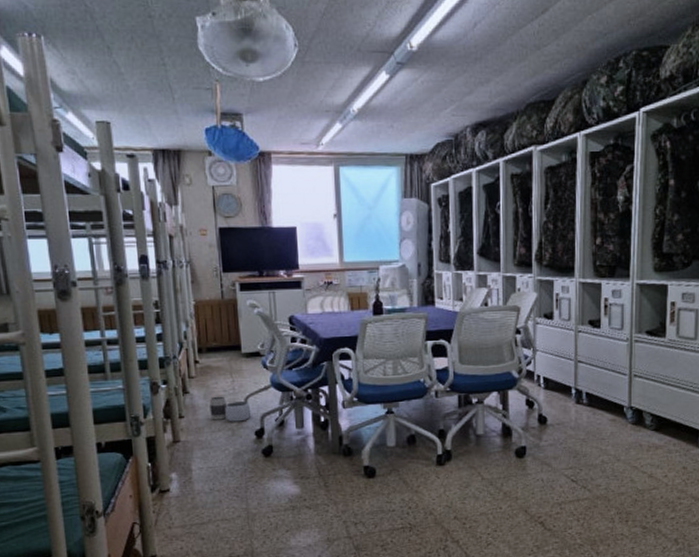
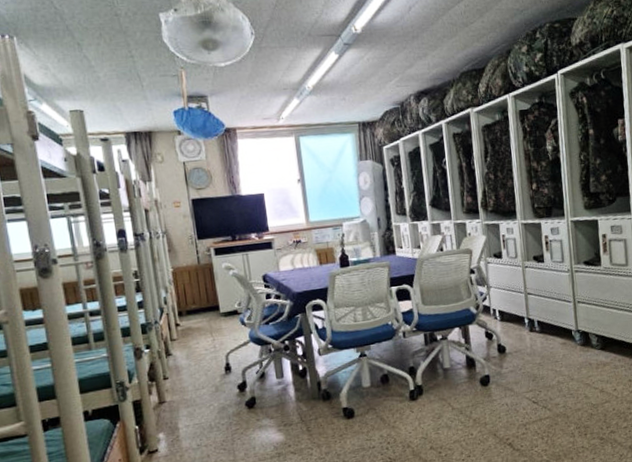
waste basket: present [209,396,250,422] -> none [192,354,232,379]

